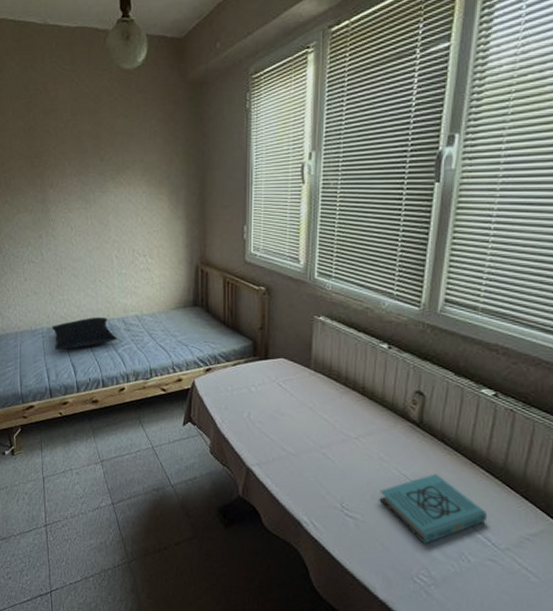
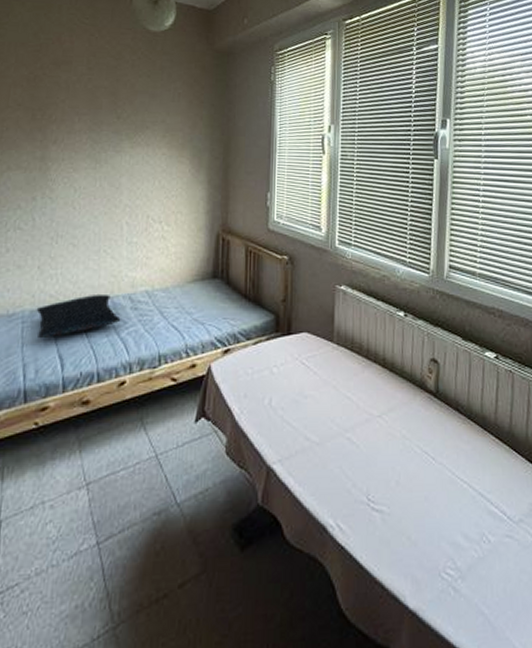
book: present [379,474,488,544] -> none [404,447,502,530]

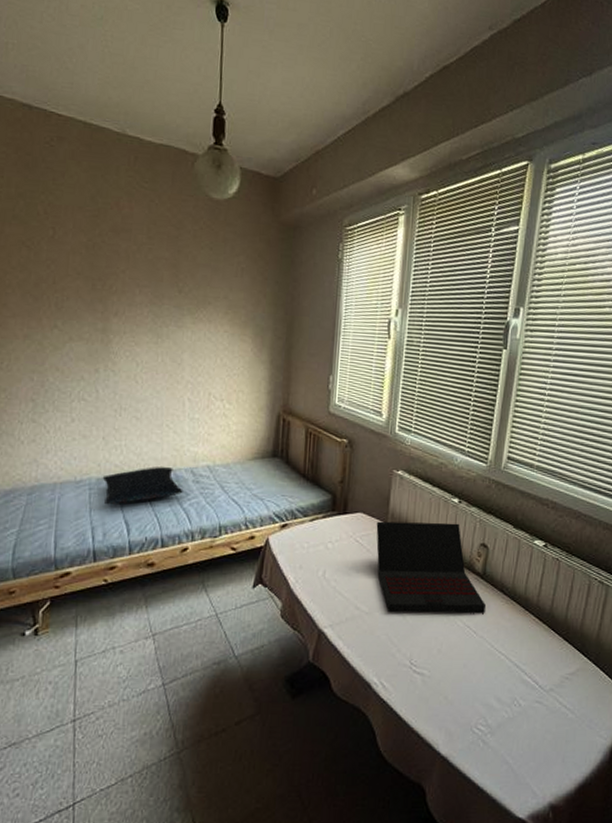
laptop: none [322,338,443,441] -> present [376,521,487,613]

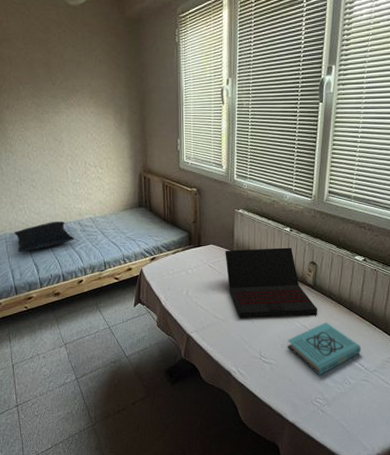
book: none [445,623,537,693] -> present [287,322,362,375]

